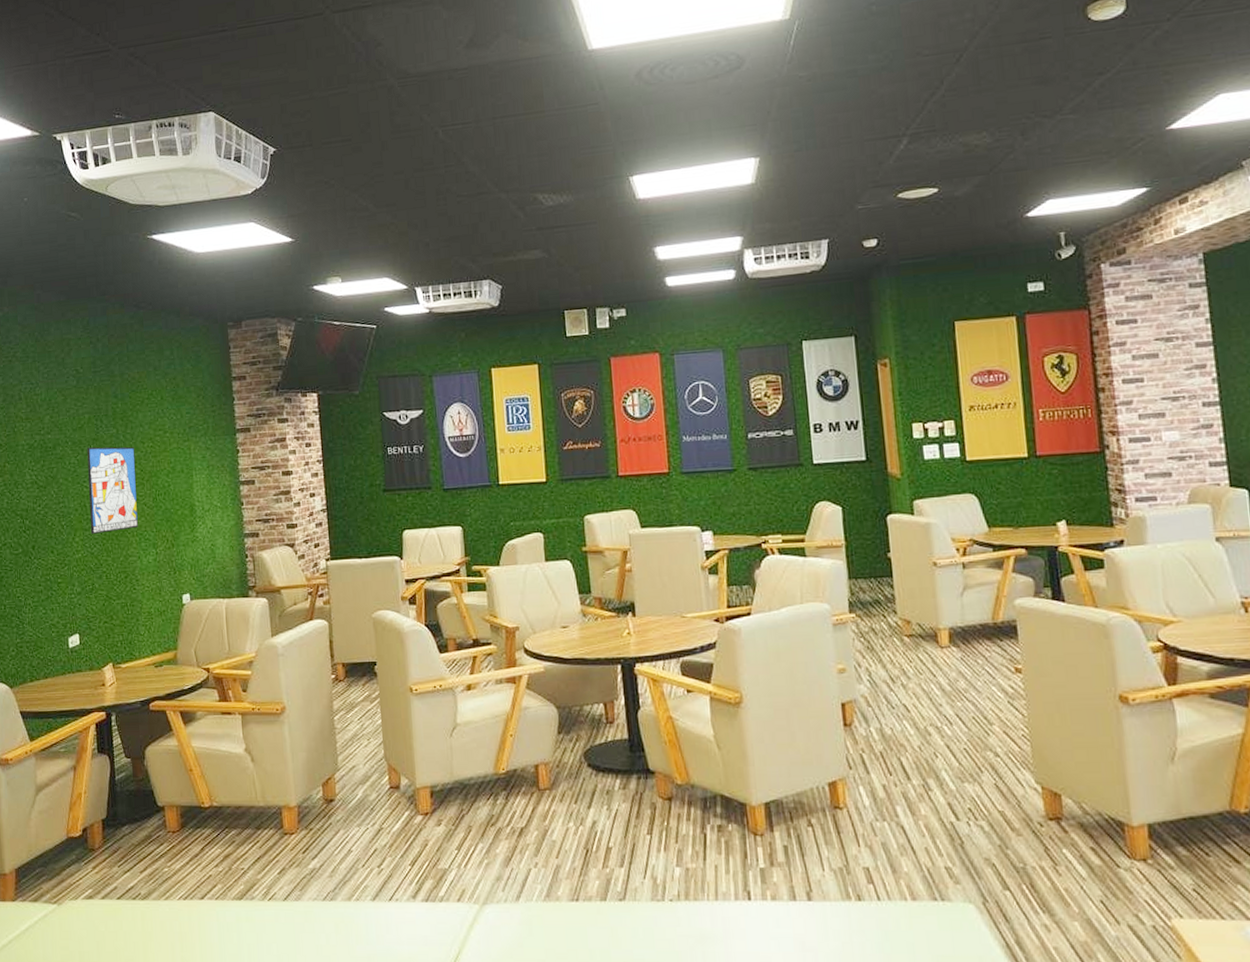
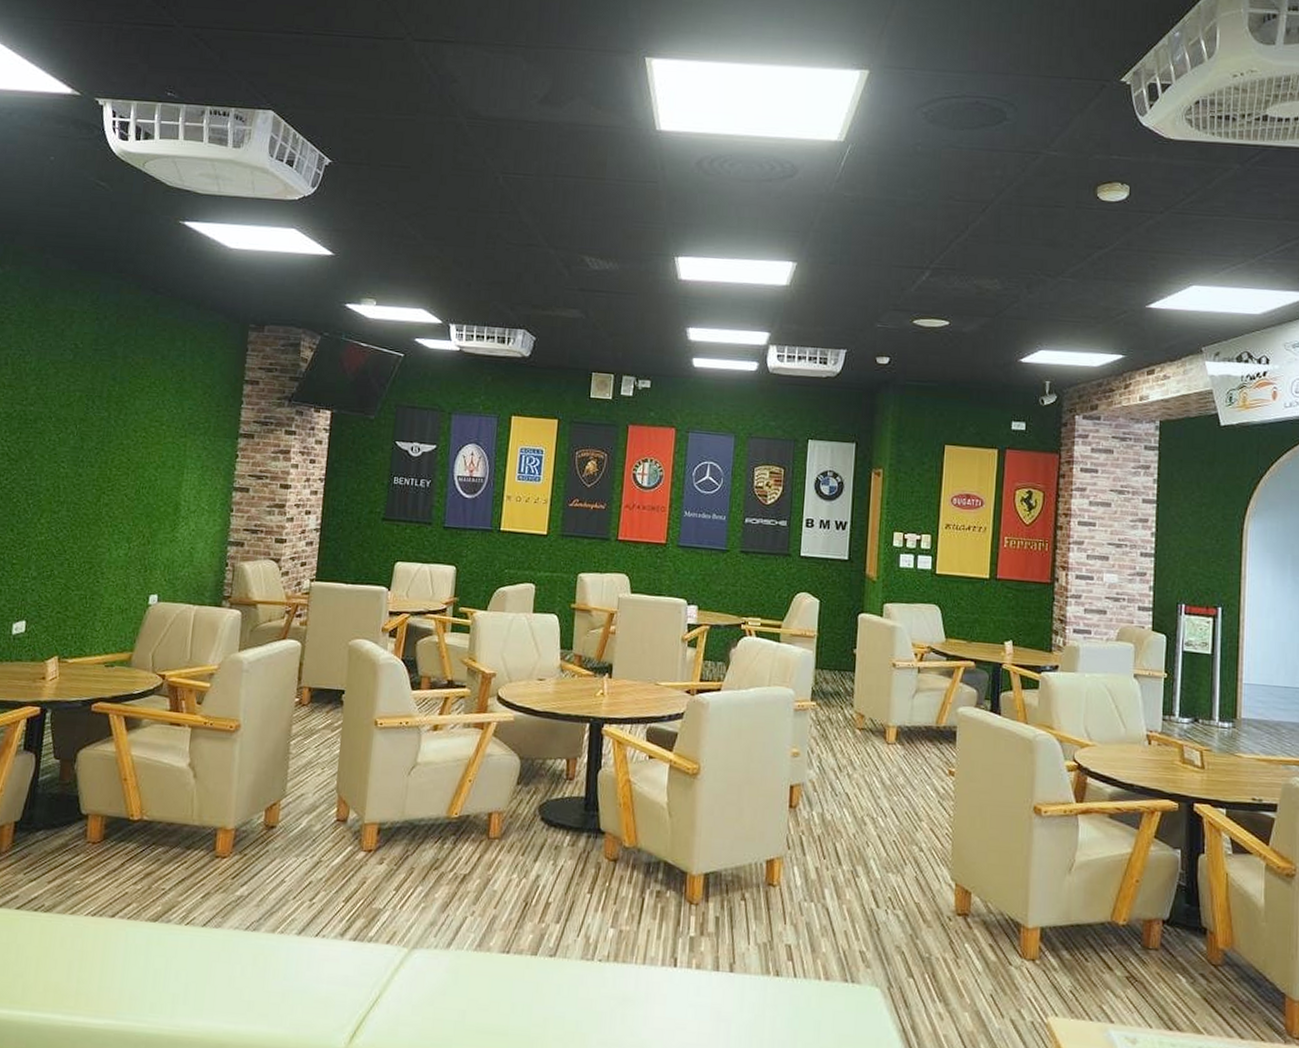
wall art: present [87,446,138,534] -> none [59,426,125,519]

